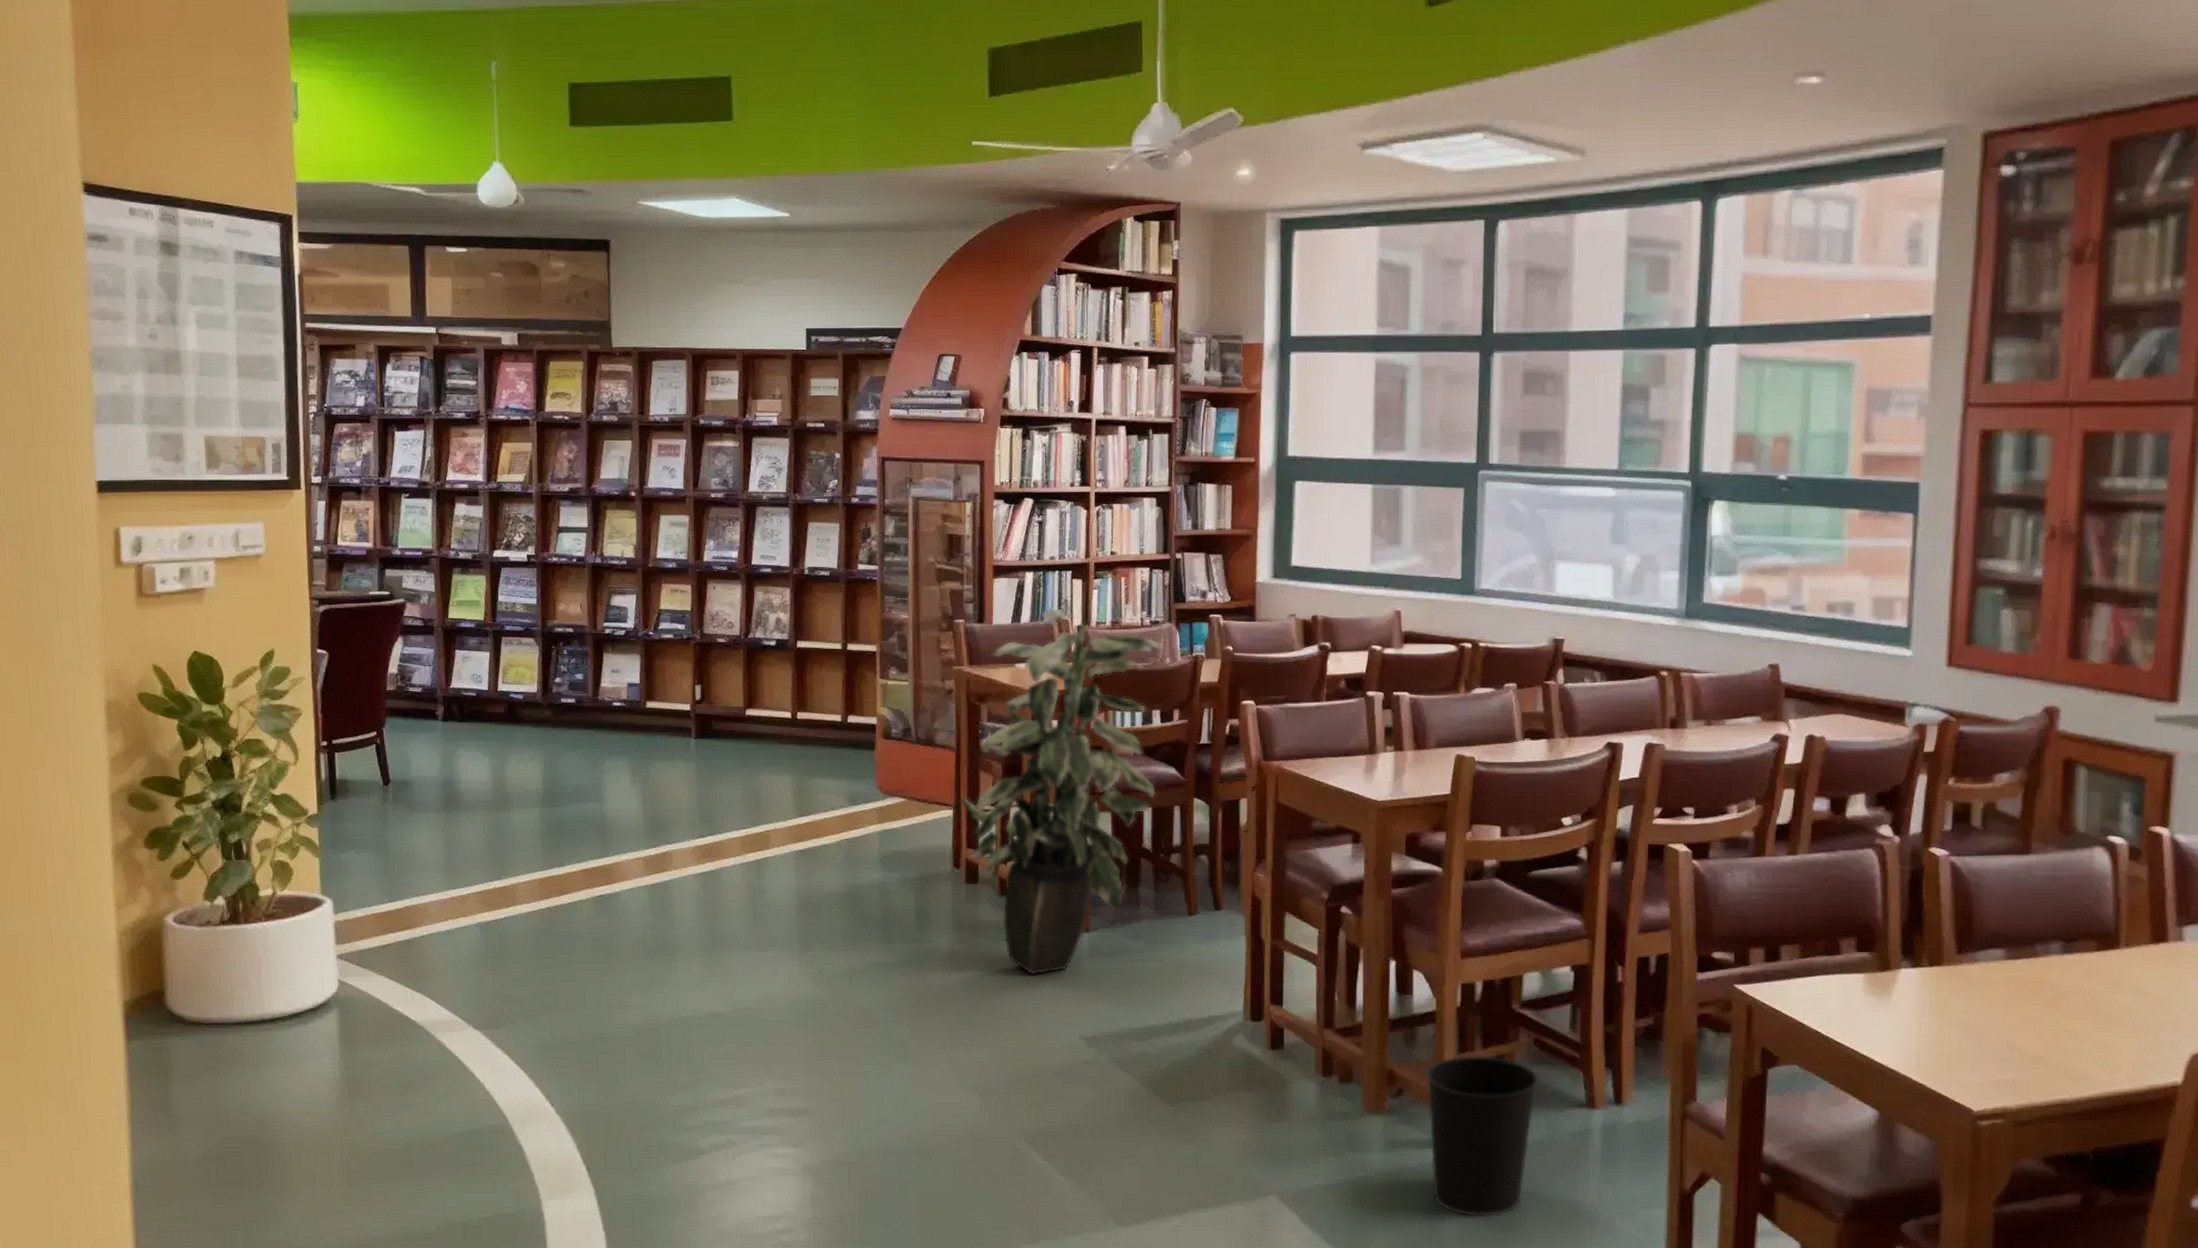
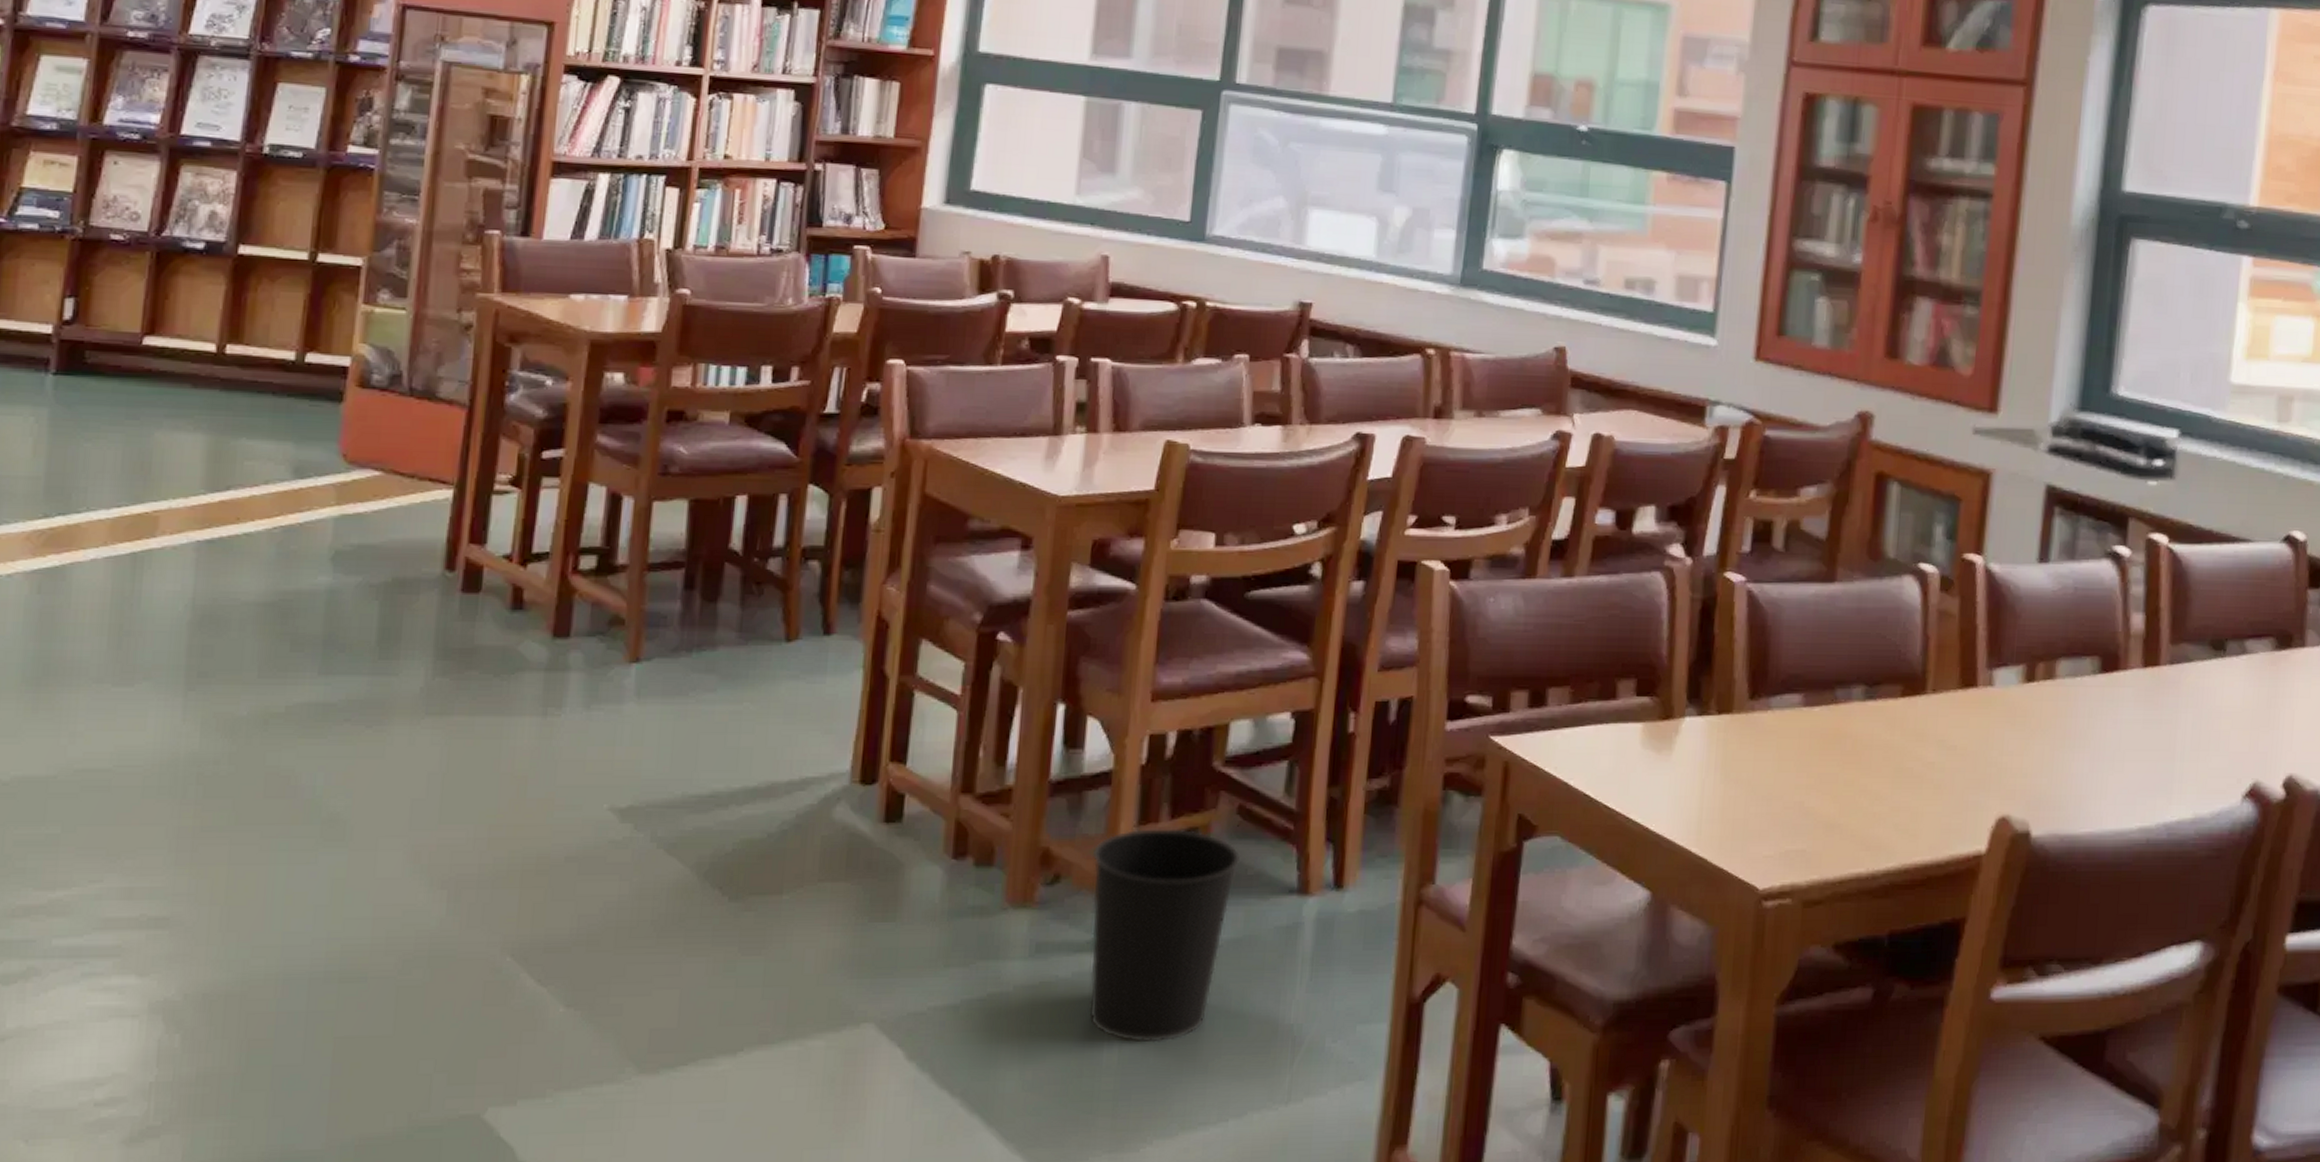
indoor plant: present [960,608,1161,975] -> none [465,223,783,722]

